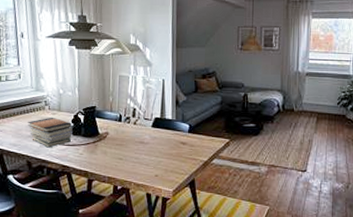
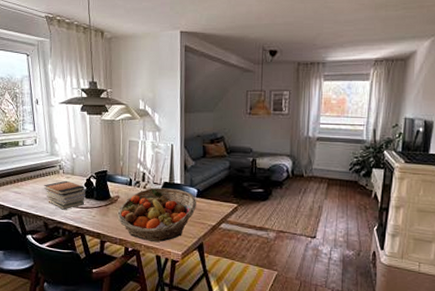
fruit basket: none [106,123,188,179] -> present [117,187,196,242]

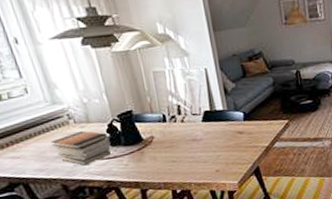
fruit basket: present [117,187,196,242] -> none [155,116,245,178]

